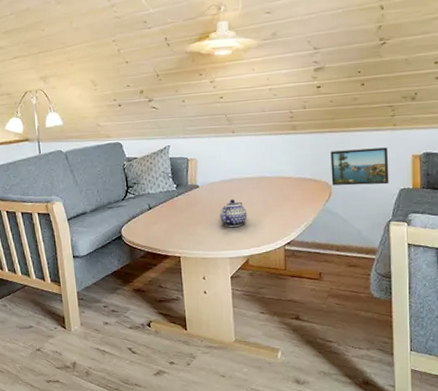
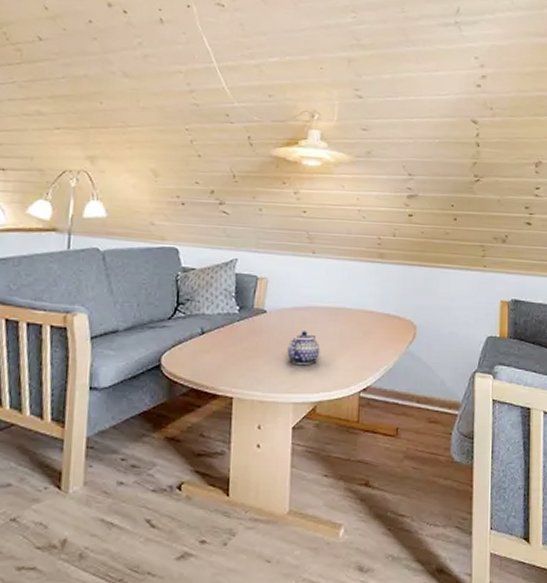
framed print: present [330,147,389,186] -> none [416,287,477,330]

